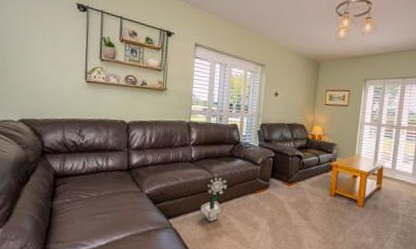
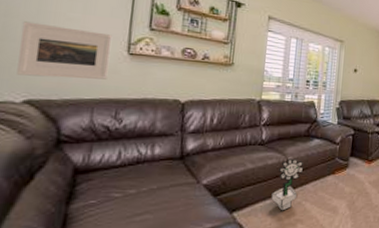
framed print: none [13,57,74,103] -> present [17,21,113,80]

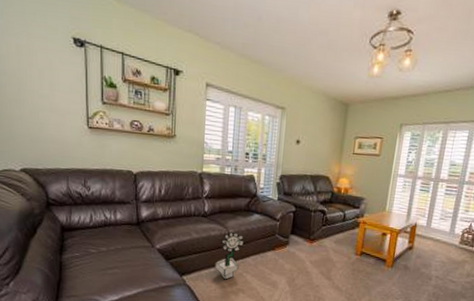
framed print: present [17,21,113,80] -> none [10,100,75,151]

